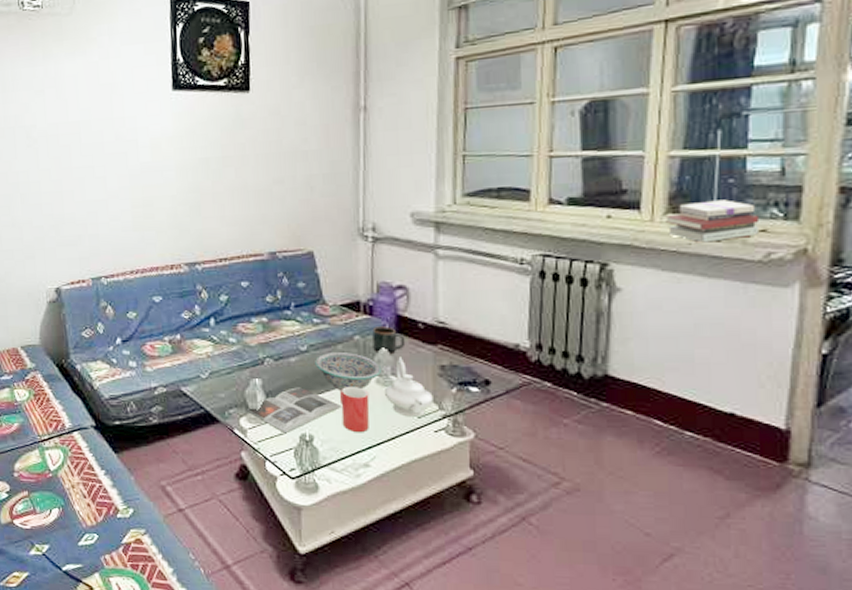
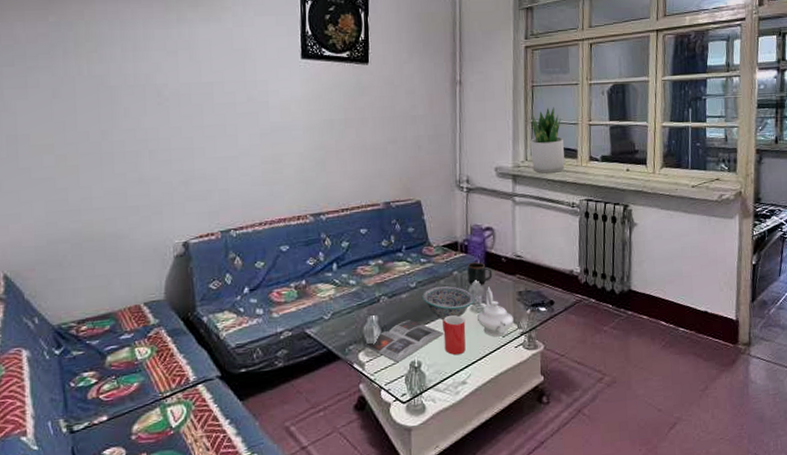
planter: none [460,134,511,220] -> present [530,107,565,174]
books: present [665,199,760,243] -> none [662,157,715,189]

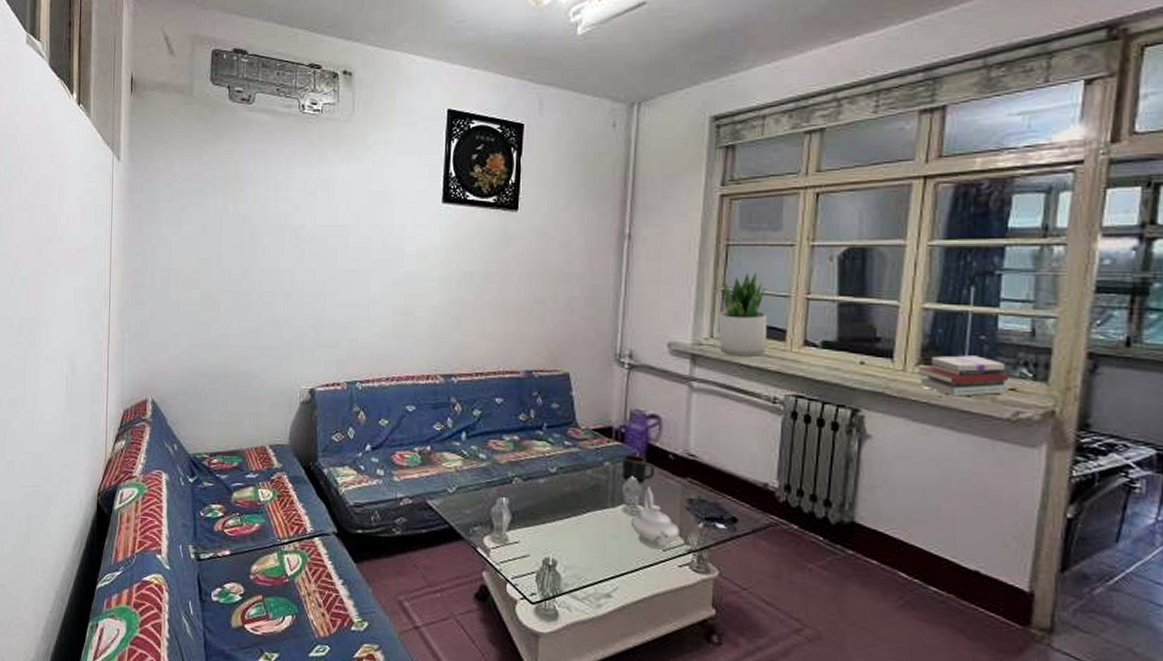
magazine: present [364,320,443,363] -> none [491,509,587,557]
decorative bowl: present [422,285,475,321] -> none [563,476,630,517]
cup: present [443,315,466,356] -> none [586,513,615,562]
books: none [662,157,715,189] -> present [918,355,1010,397]

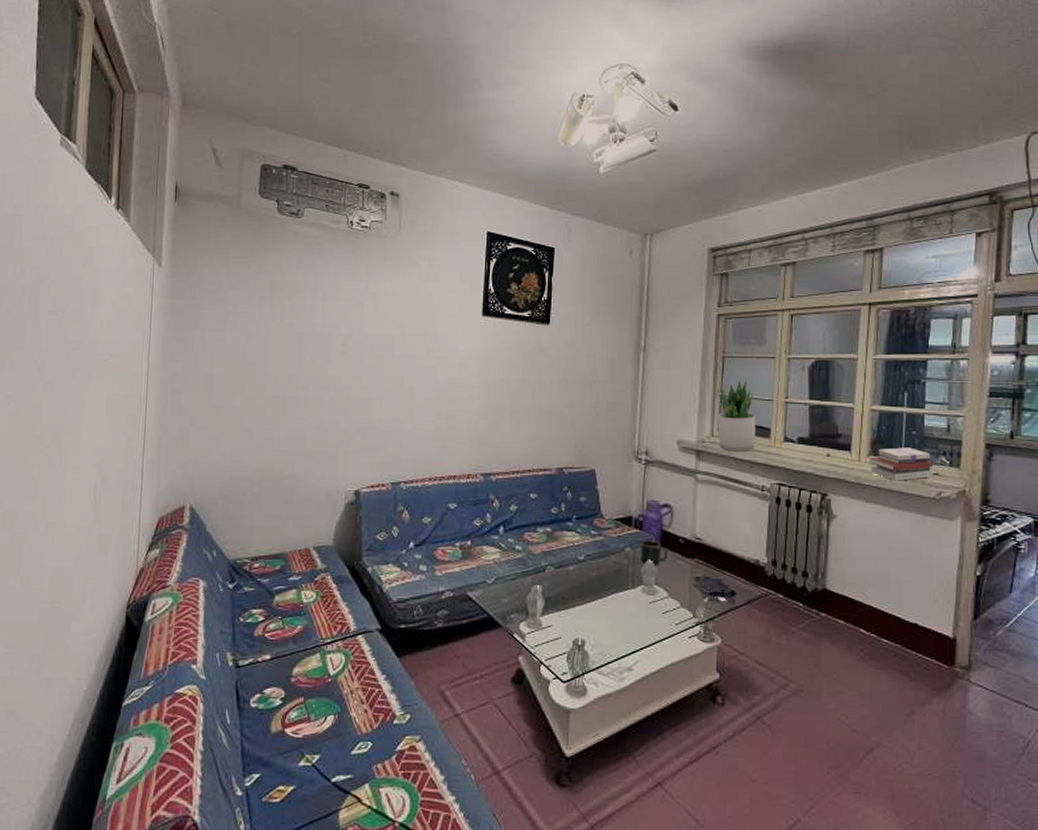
teapot: present [630,486,679,550] -> none [648,568,689,624]

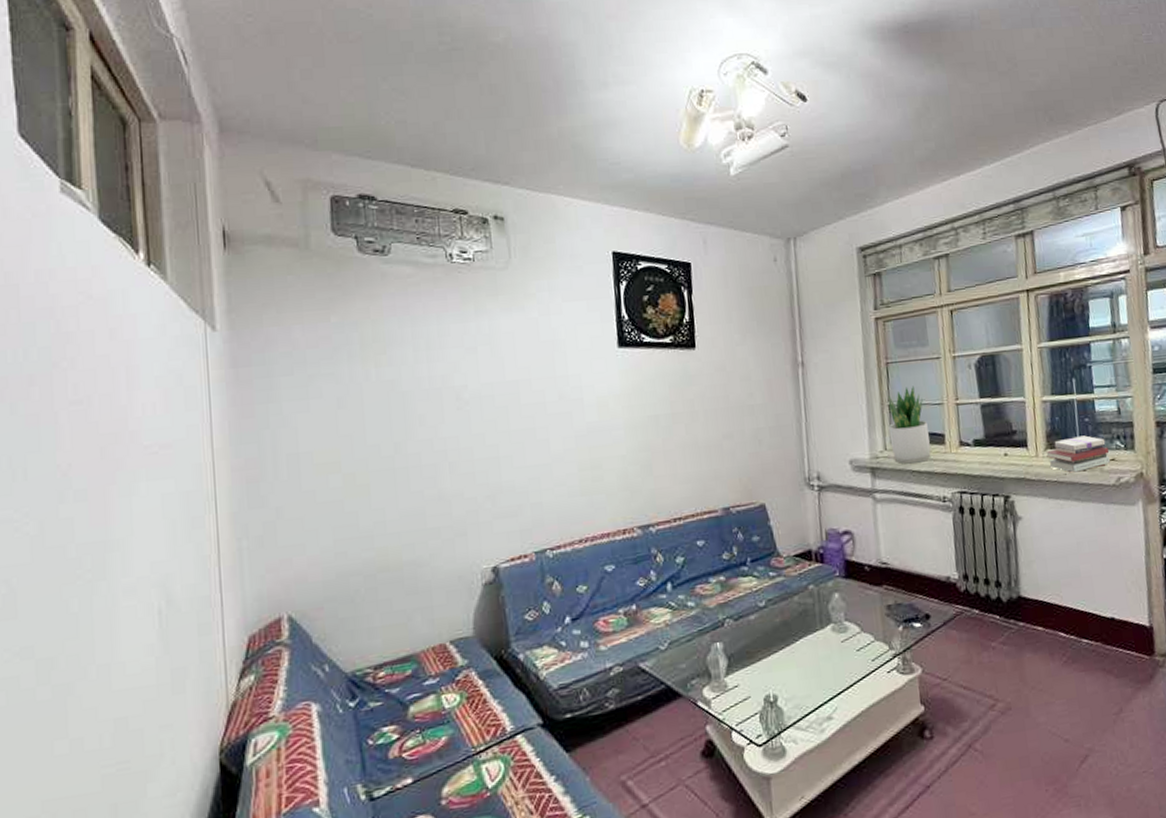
mug: present [641,540,668,566] -> none [824,572,855,601]

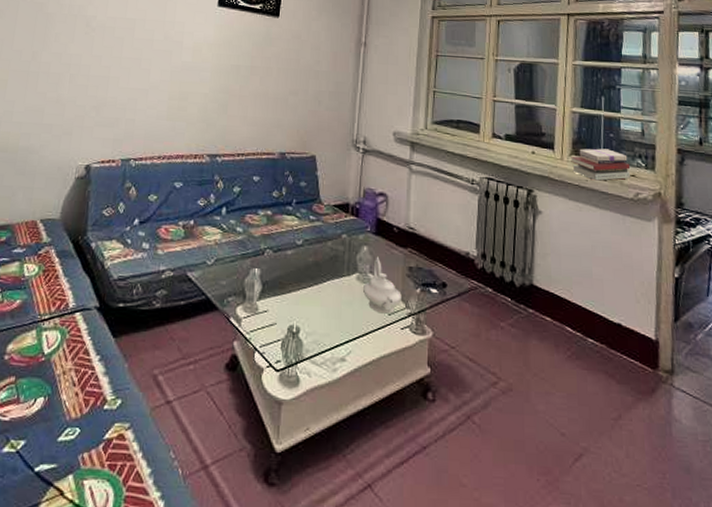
teapot: none [839,601,884,662] -> present [362,256,402,314]
planter: present [888,386,931,464] -> none [431,78,466,146]

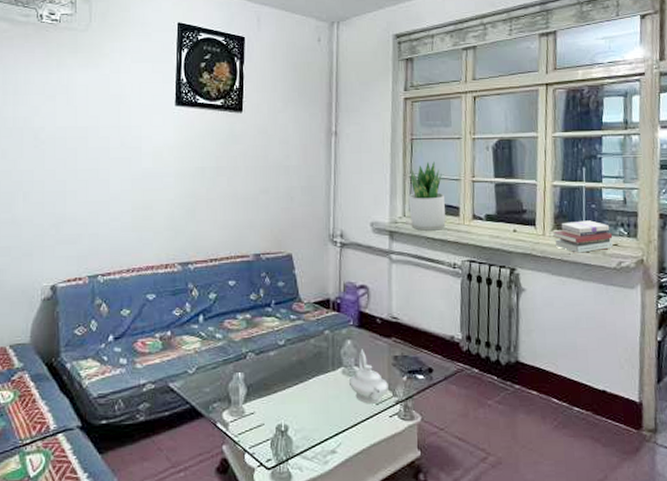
planter: none [431,78,466,146] -> present [408,161,446,231]

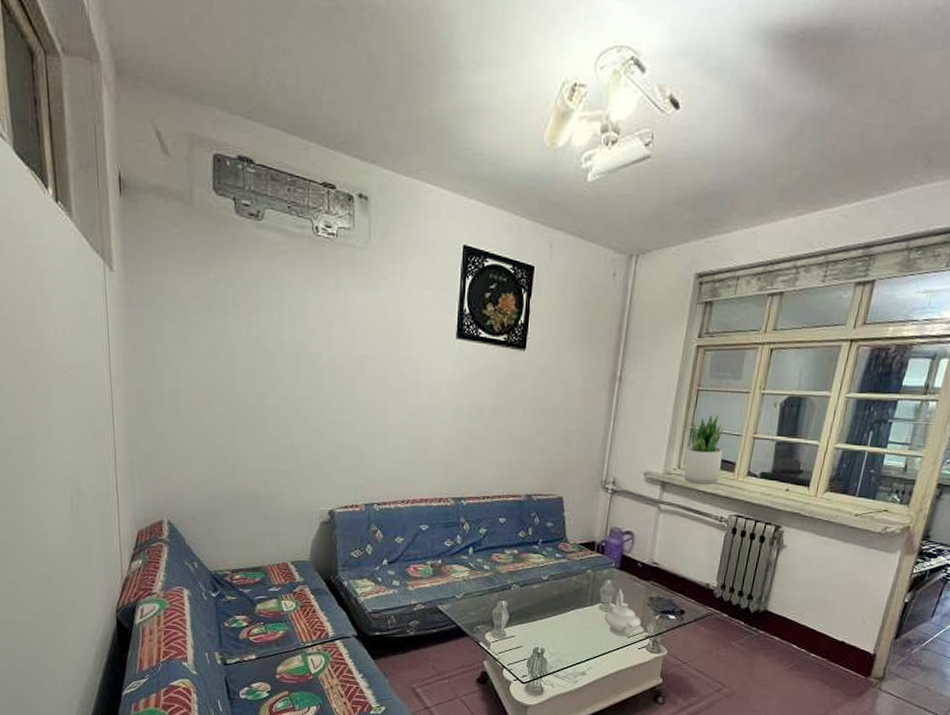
books: present [553,220,613,253] -> none [824,484,885,516]

